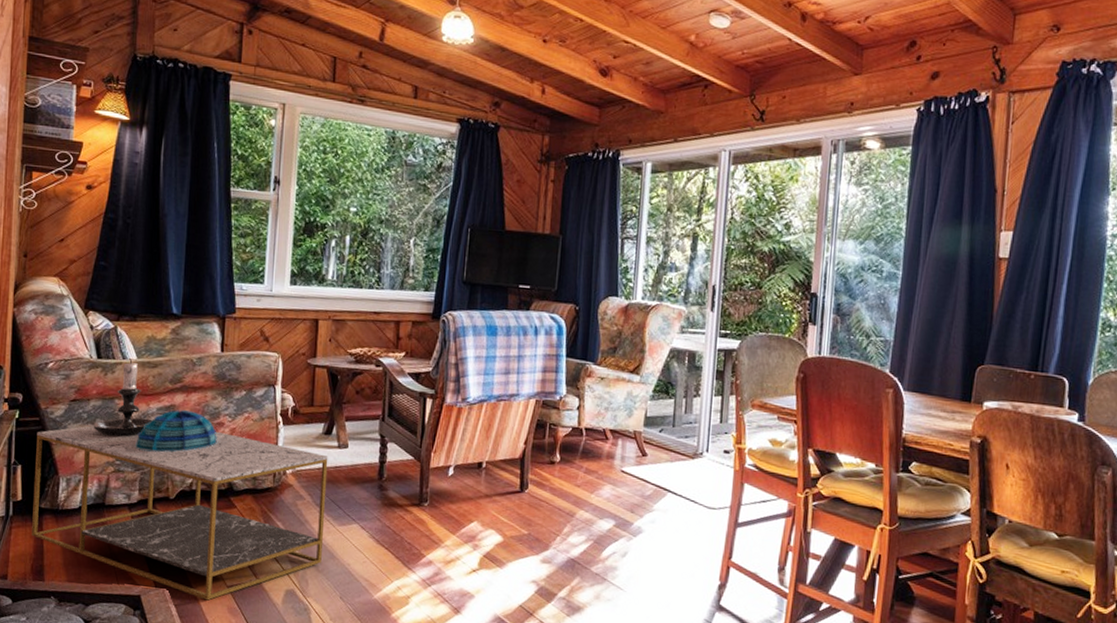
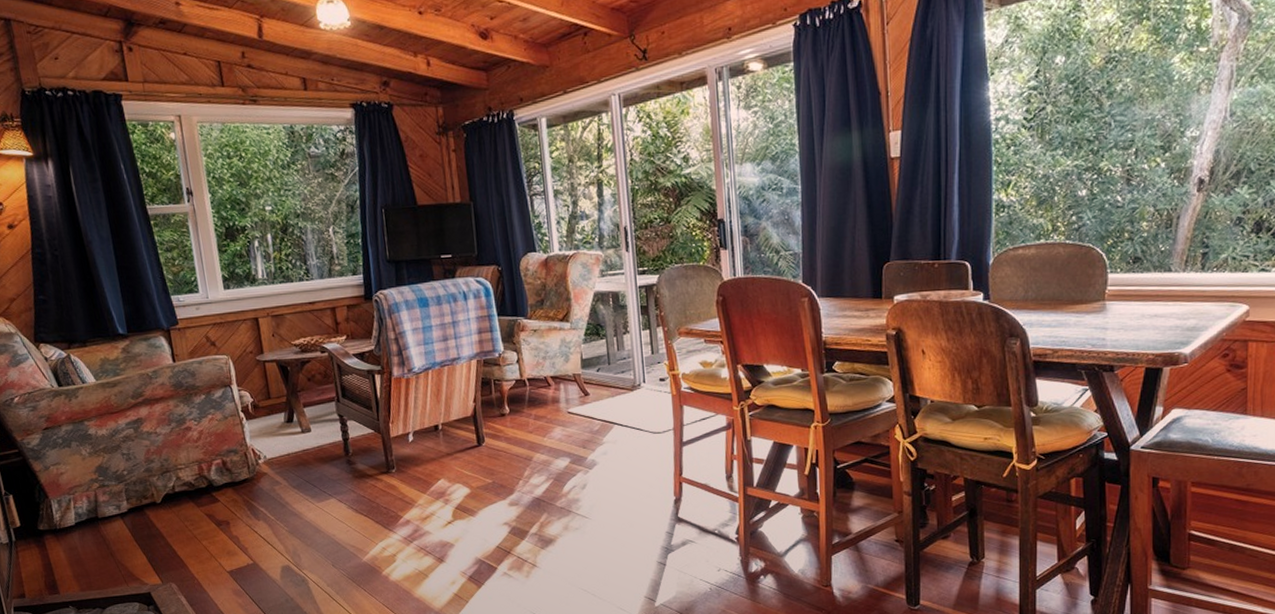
coffee table: present [32,418,328,601] -> none [19,433,309,587]
candle holder: present [93,357,153,437] -> none [69,381,124,456]
decorative bowl: present [135,409,218,453] -> none [113,420,190,464]

